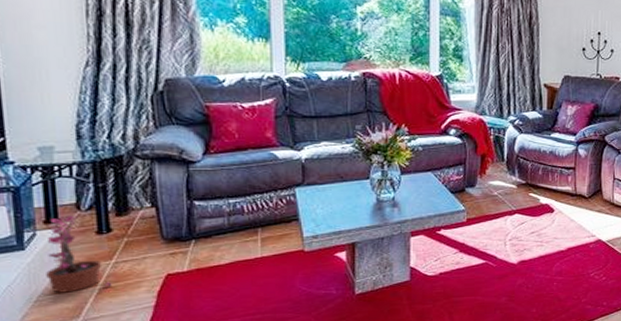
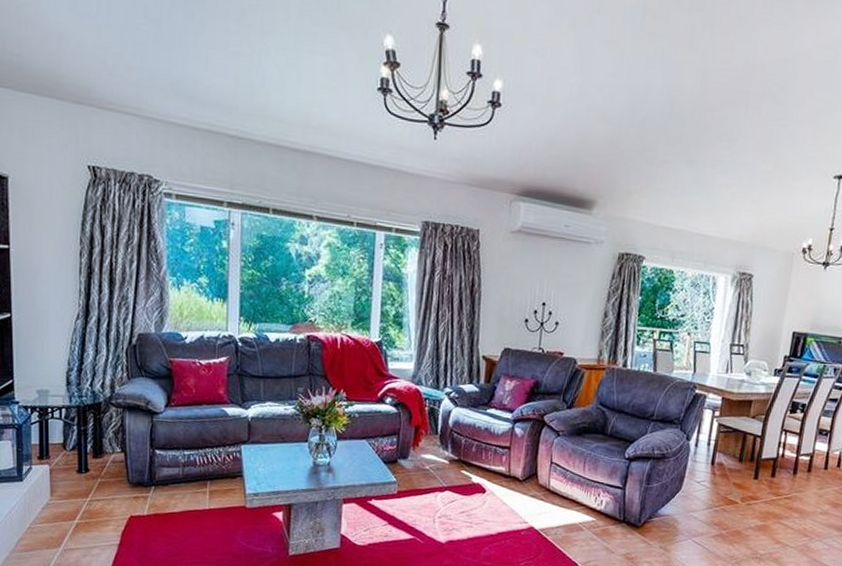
potted plant: present [46,215,112,293] -> none [37,453,87,524]

